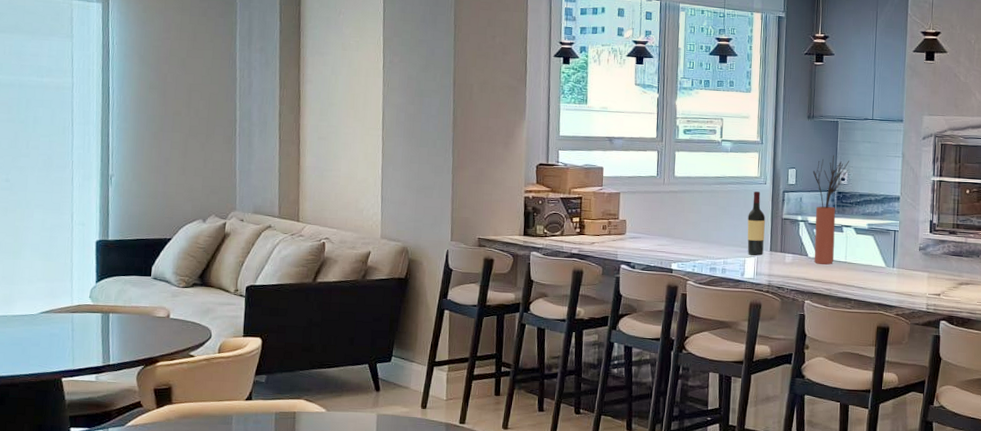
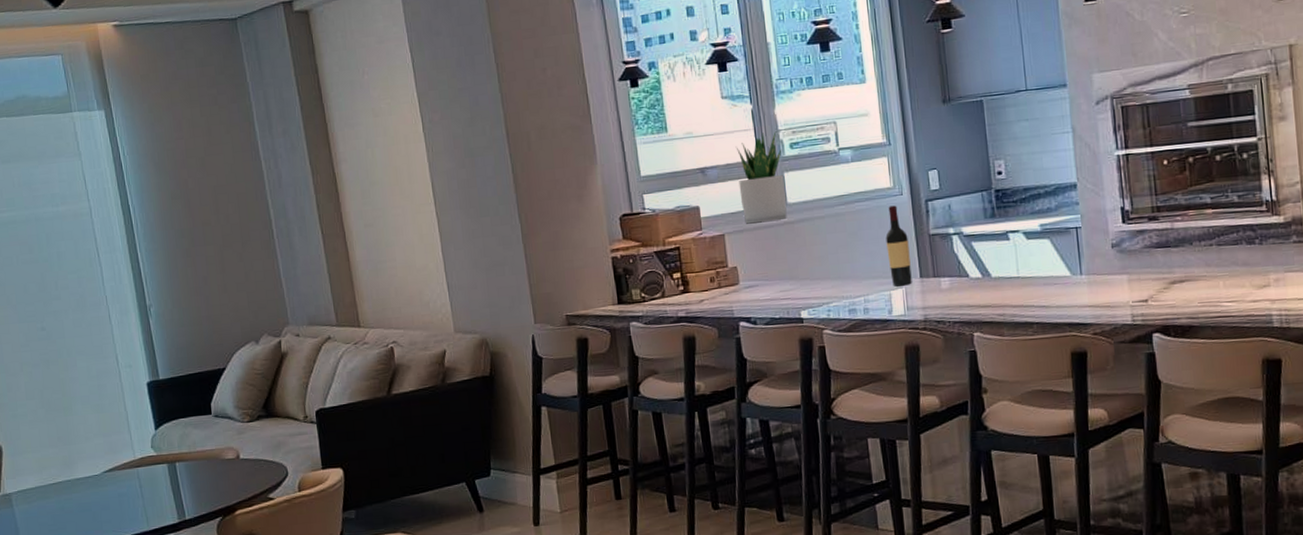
planter: none [637,117,677,189] -> present [735,131,787,224]
vase: present [812,155,850,265] -> none [959,143,1005,285]

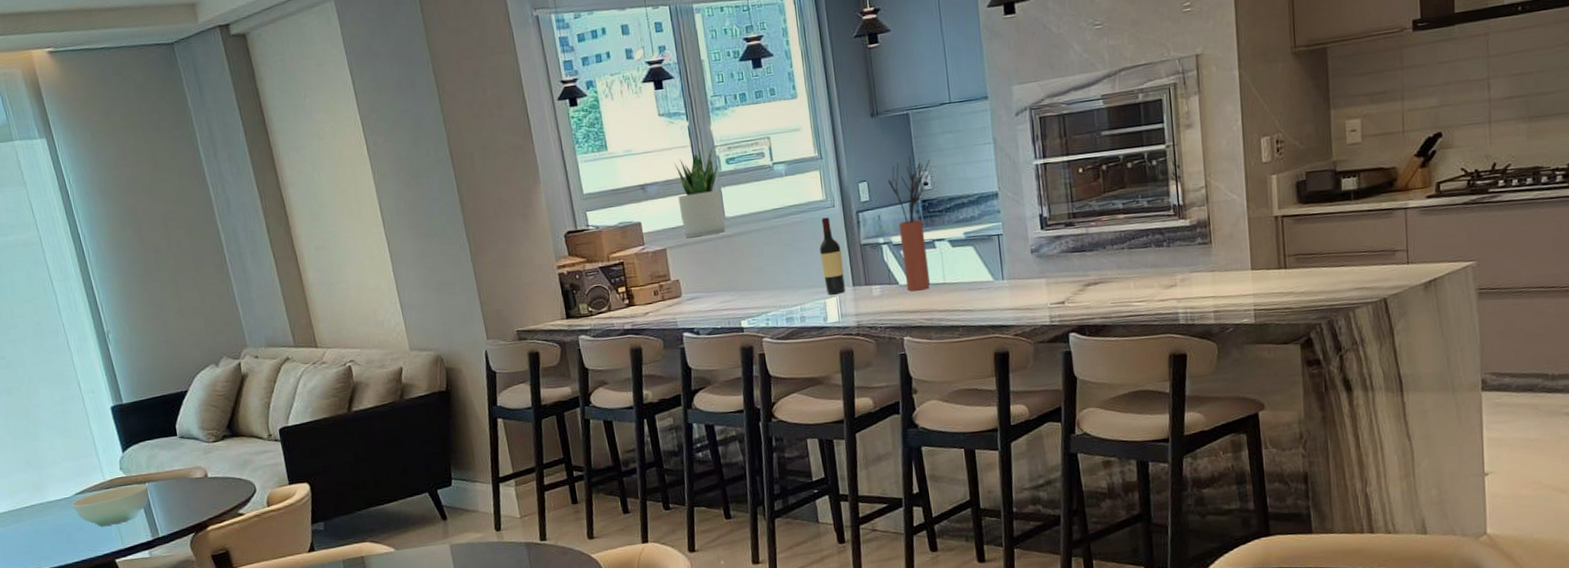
bowl: none [99,463,179,506] -> present [71,484,149,527]
vase: none [959,143,1005,285] -> present [887,155,931,292]

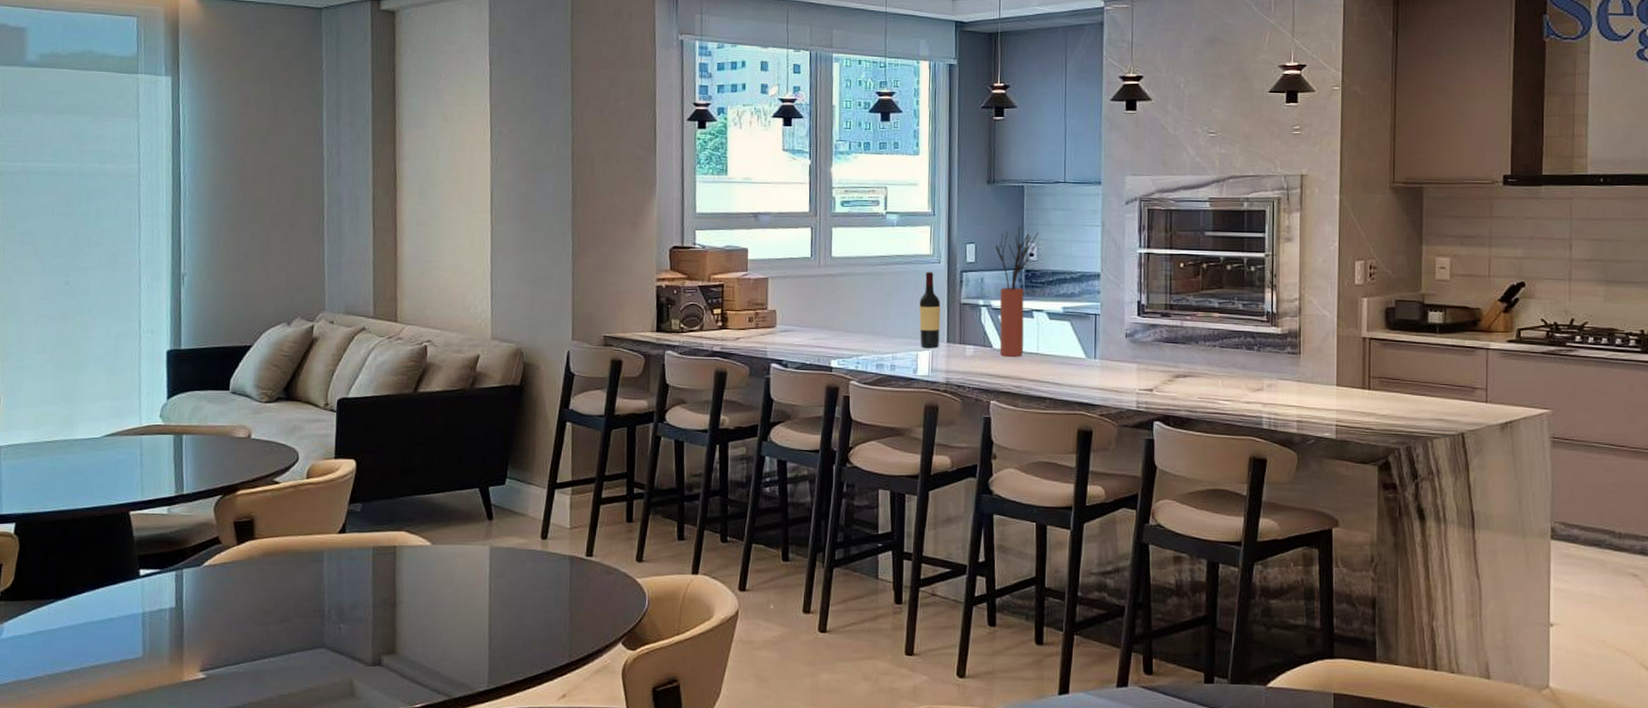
bowl: present [71,484,149,527] -> none [98,434,185,474]
planter: present [674,147,726,238] -> none [788,188,833,272]

